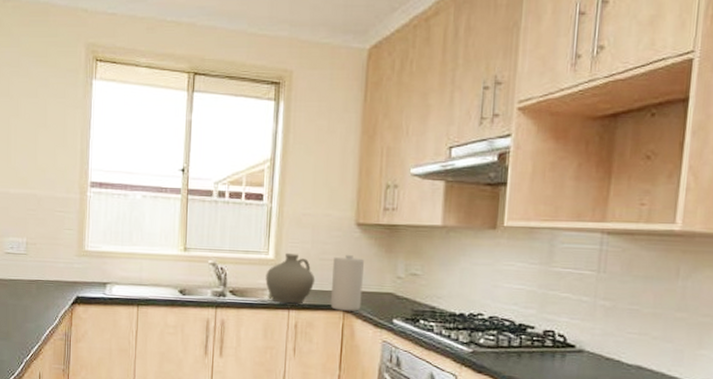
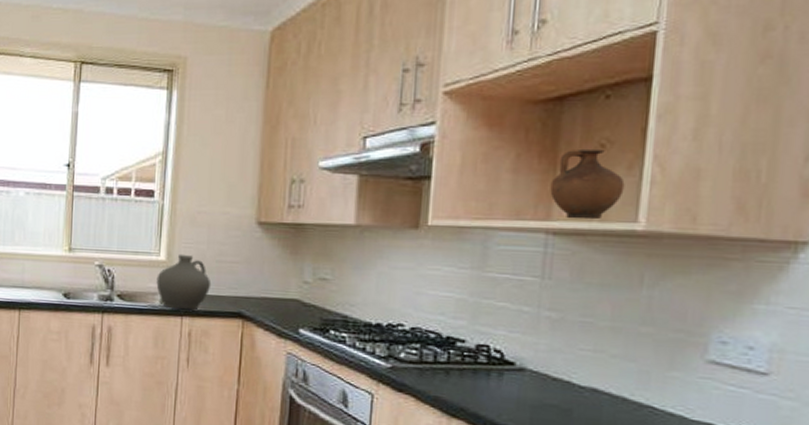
paper towel holder: present [330,255,365,311] -> none [228,257,267,319]
ceramic jug: none [605,159,666,222] -> present [550,148,625,220]

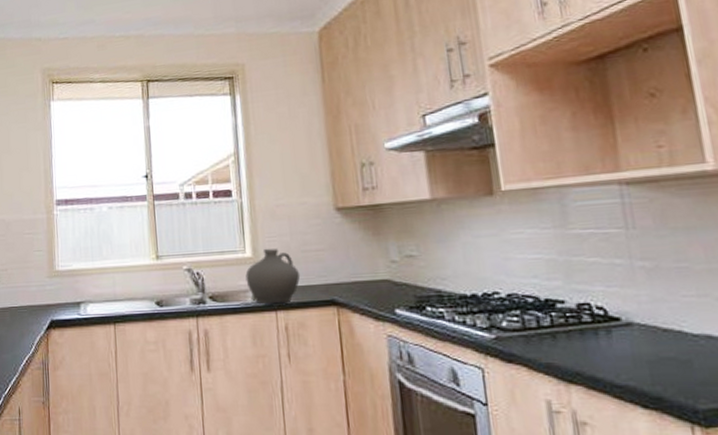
ceramic jug: present [550,148,625,220] -> none [611,97,685,168]

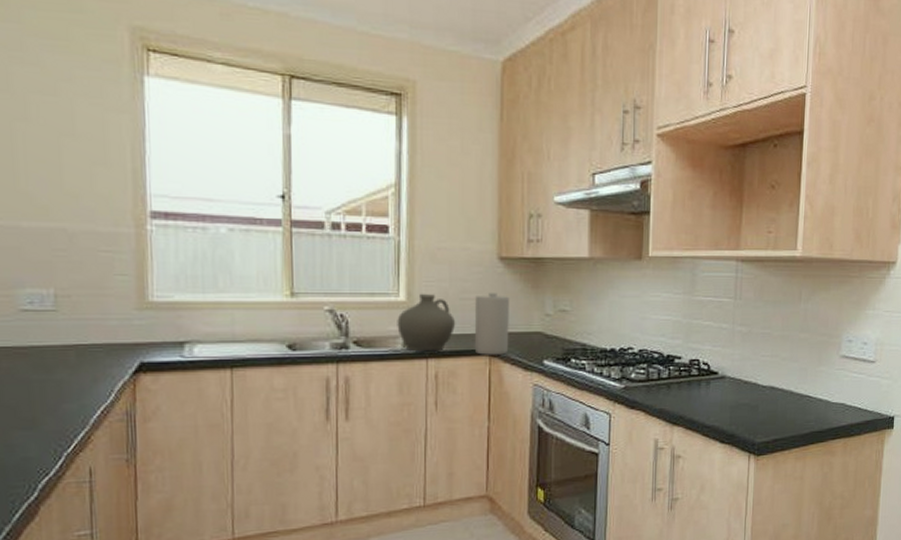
paper towel holder: none [316,243,356,306] -> present [474,293,510,355]

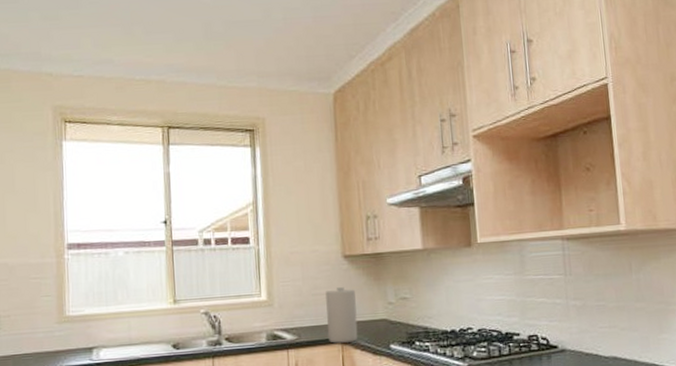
ceramic jug: present [397,293,456,352] -> none [260,292,311,344]

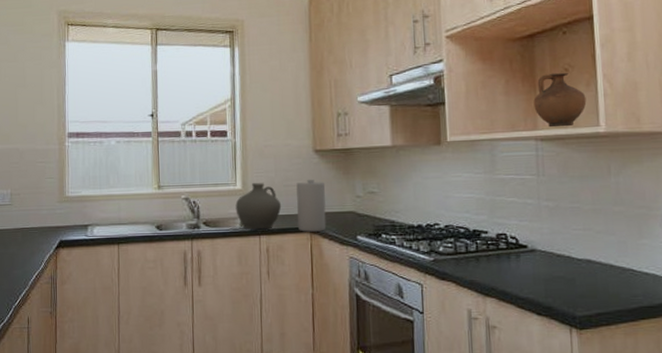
ceramic jug: none [260,292,311,344] -> present [235,182,282,230]
ceramic jug: none [558,171,608,227] -> present [533,72,587,128]

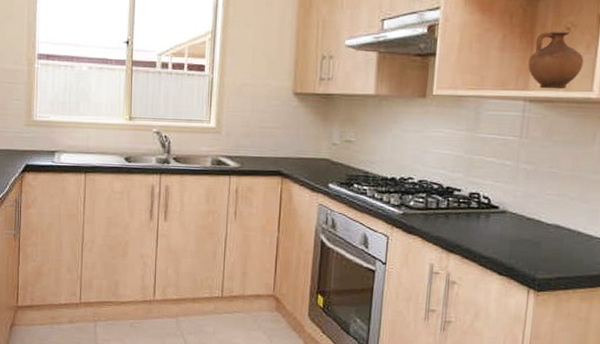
ceramic jug: present [235,182,282,230] -> none [207,121,255,170]
paper towel holder: present [296,180,327,232] -> none [269,123,302,177]

